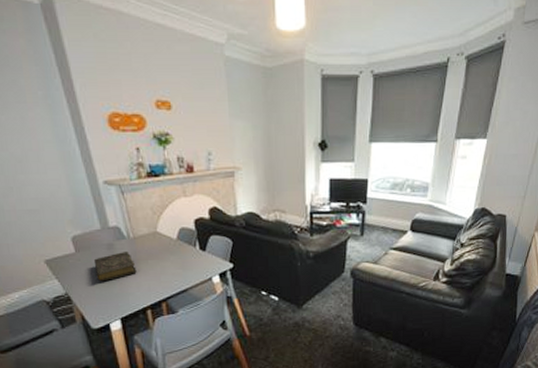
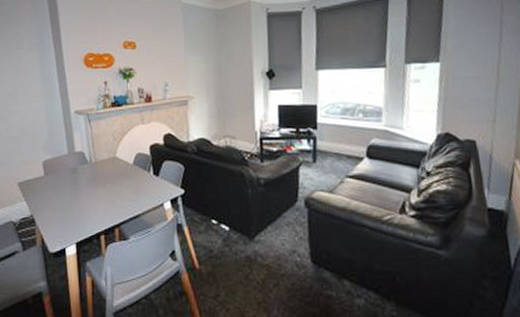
book: present [93,252,137,282] -> none [58,176,95,205]

